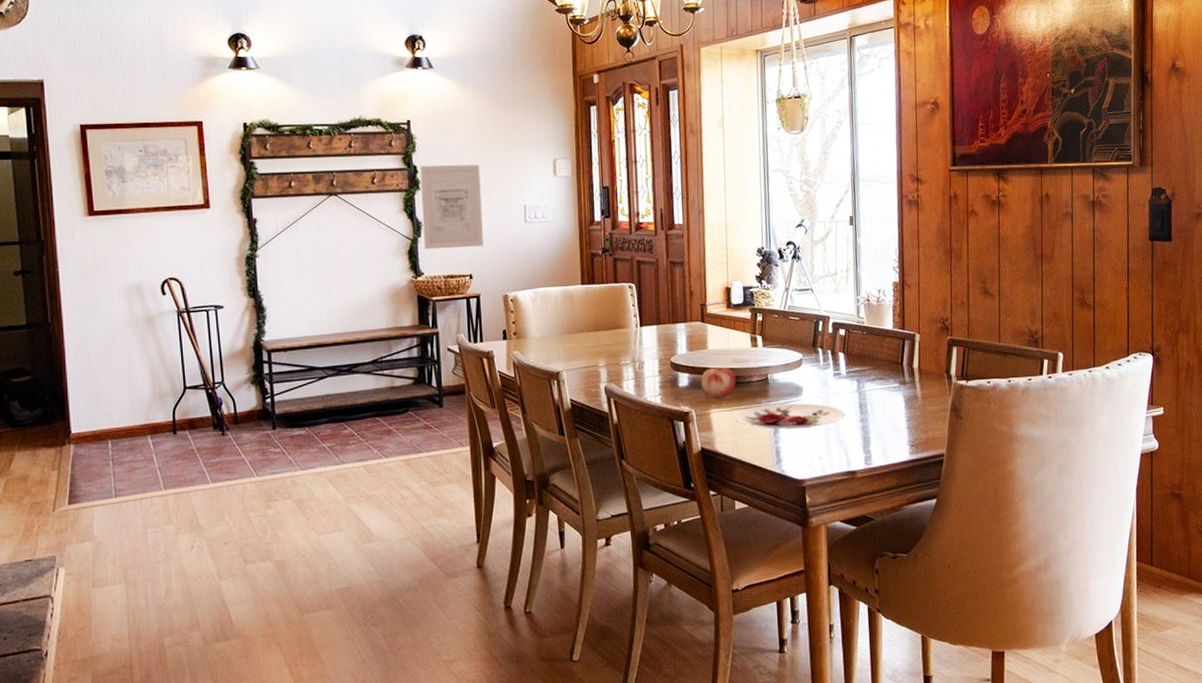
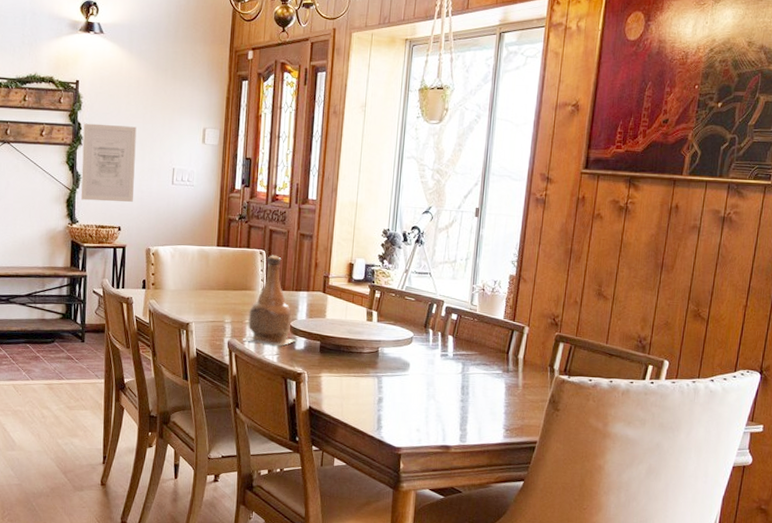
bottle: none [619,287,679,386] -> present [242,255,296,346]
fruit: present [700,367,736,399] -> none [315,335,349,364]
plate: present [735,403,845,429] -> none [344,375,447,401]

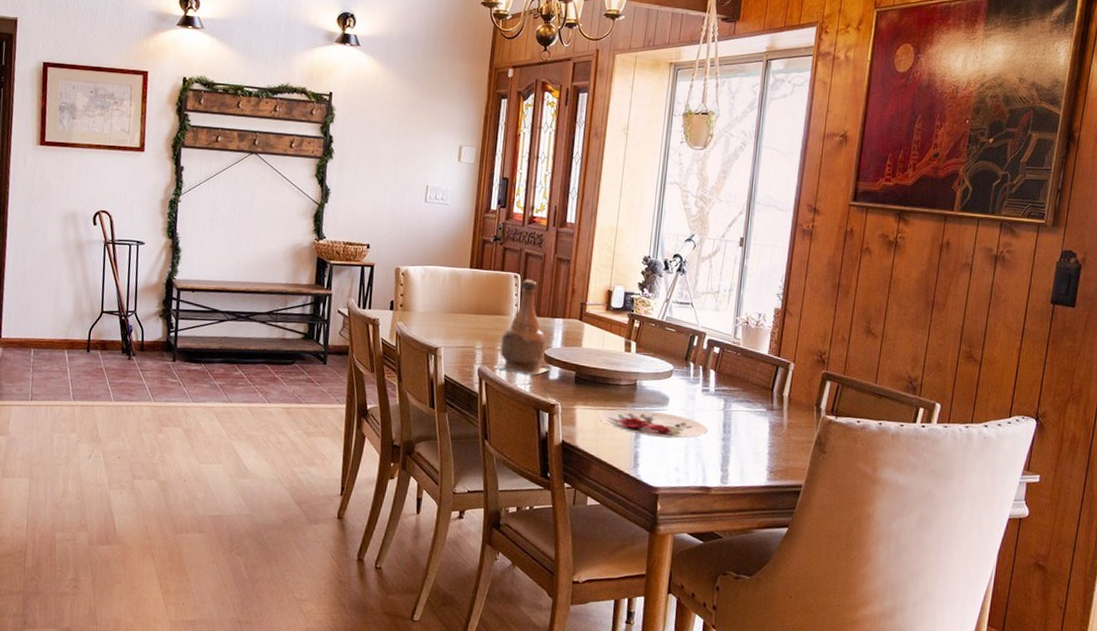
wall art: present [80,123,137,202] -> none [329,136,391,219]
plate: none [344,375,447,401] -> present [599,409,708,438]

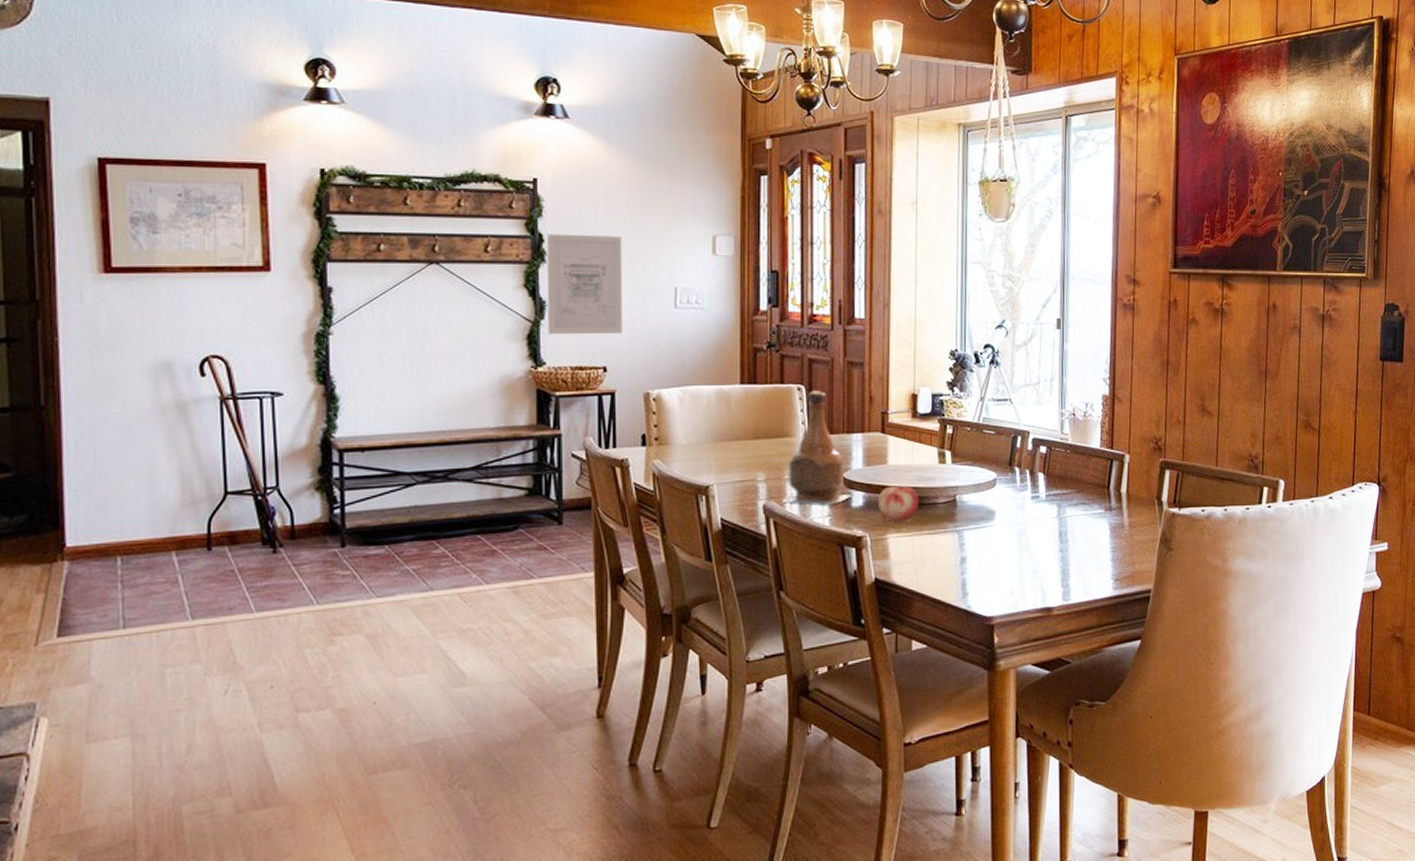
wall art: none [329,136,391,219] -> present [547,233,622,335]
fruit: none [570,365,605,397] -> present [877,486,919,522]
plate: present [599,409,708,438] -> none [916,529,1042,558]

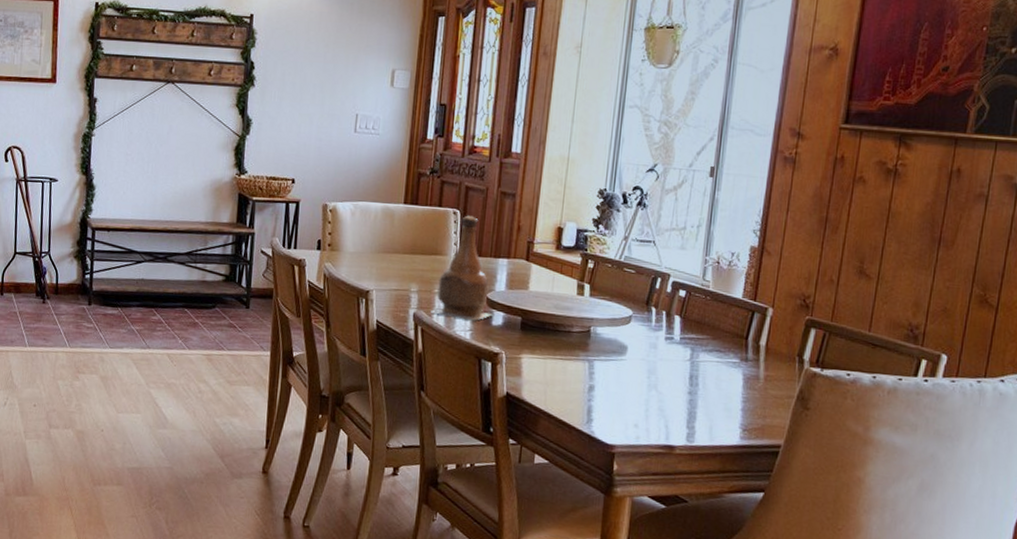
wall art: present [547,233,622,335] -> none [250,62,317,151]
fruit: present [877,486,919,522] -> none [515,310,555,345]

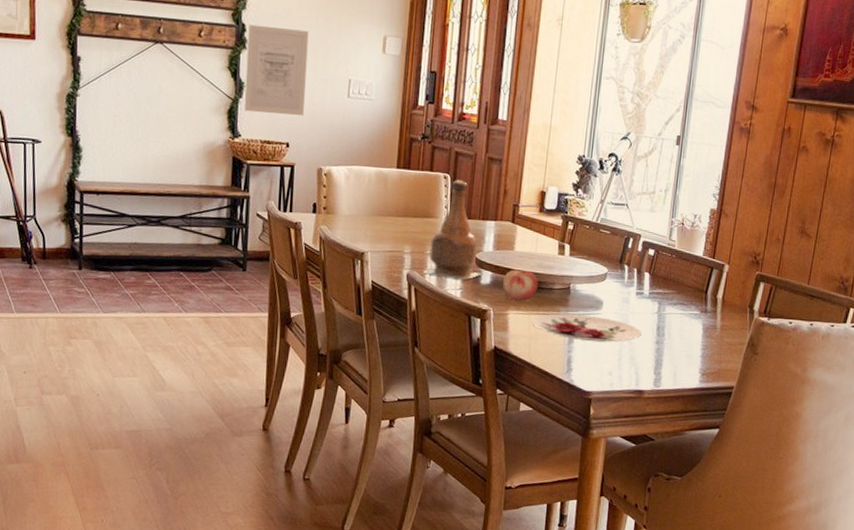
wall art: none [250,62,317,151] -> present [244,24,309,115]
fruit: none [515,310,555,345] -> present [502,269,538,301]
plate: none [548,358,672,391] -> present [532,313,642,342]

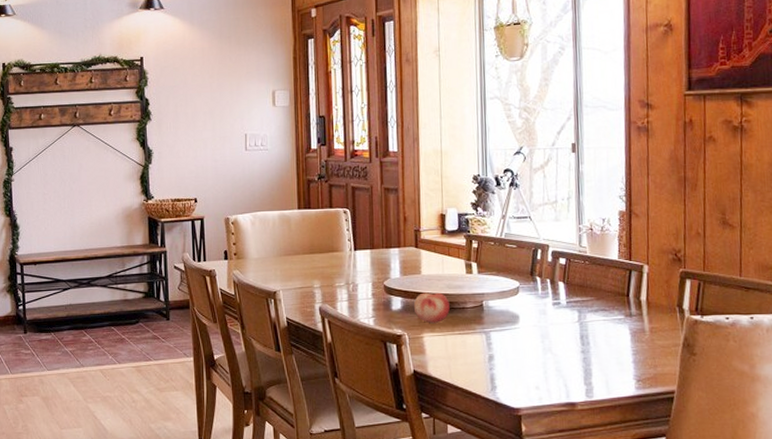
wall art: present [244,24,309,115] -> none [151,96,207,175]
bottle: present [422,179,482,280] -> none [333,212,392,308]
plate: present [532,313,642,342] -> none [449,331,565,356]

